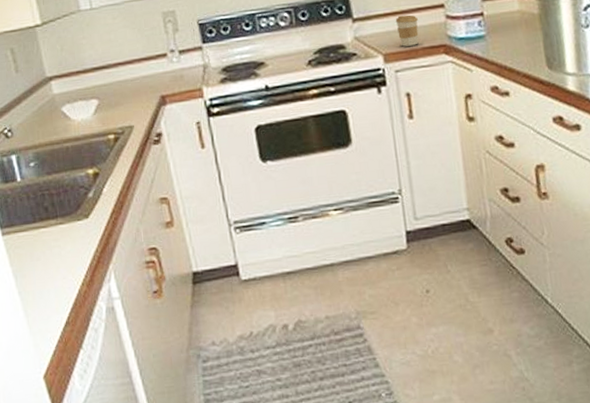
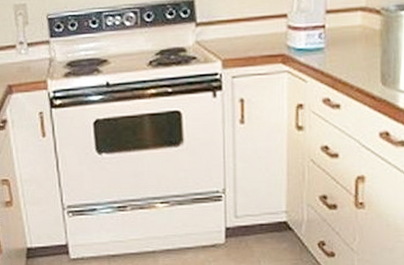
coffee cup: present [395,14,419,47] -> none [237,22,260,54]

